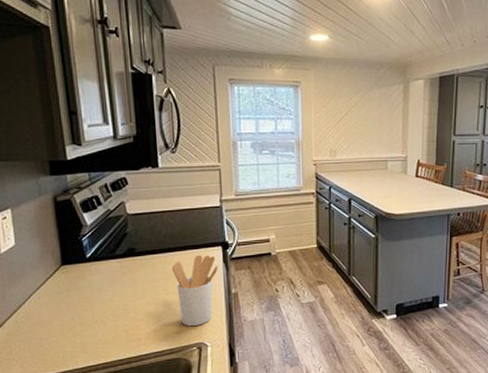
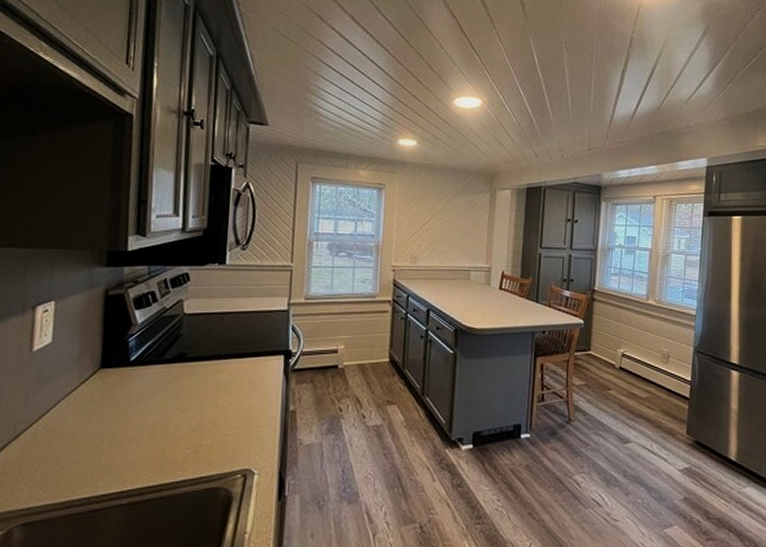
utensil holder: present [171,255,218,327] -> none [224,365,277,449]

